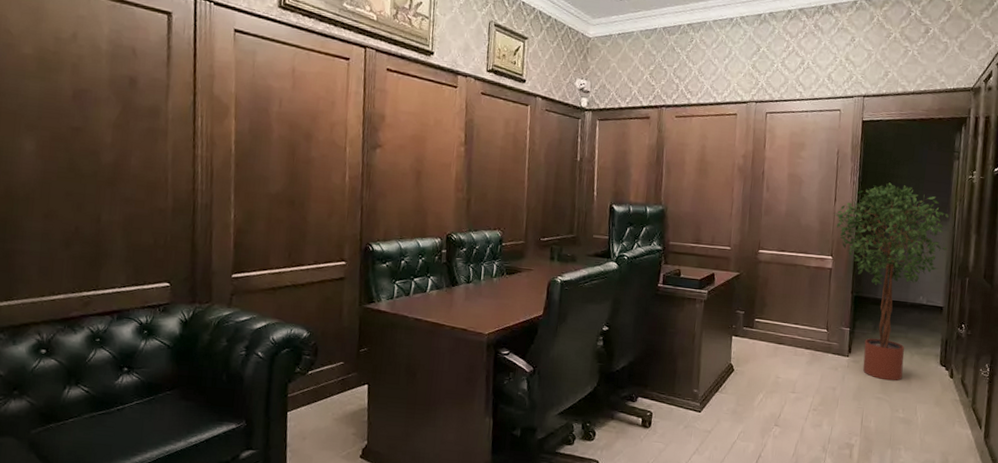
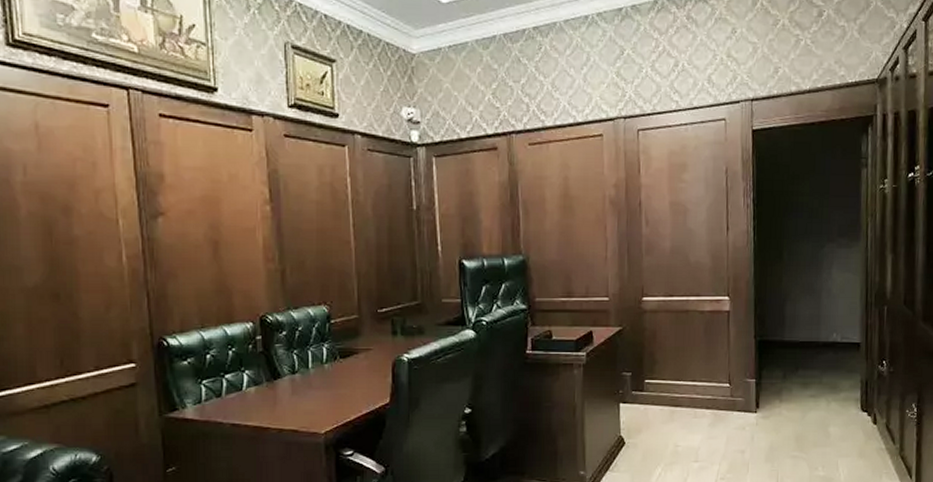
potted tree: present [833,182,949,381] -> none [726,202,861,435]

